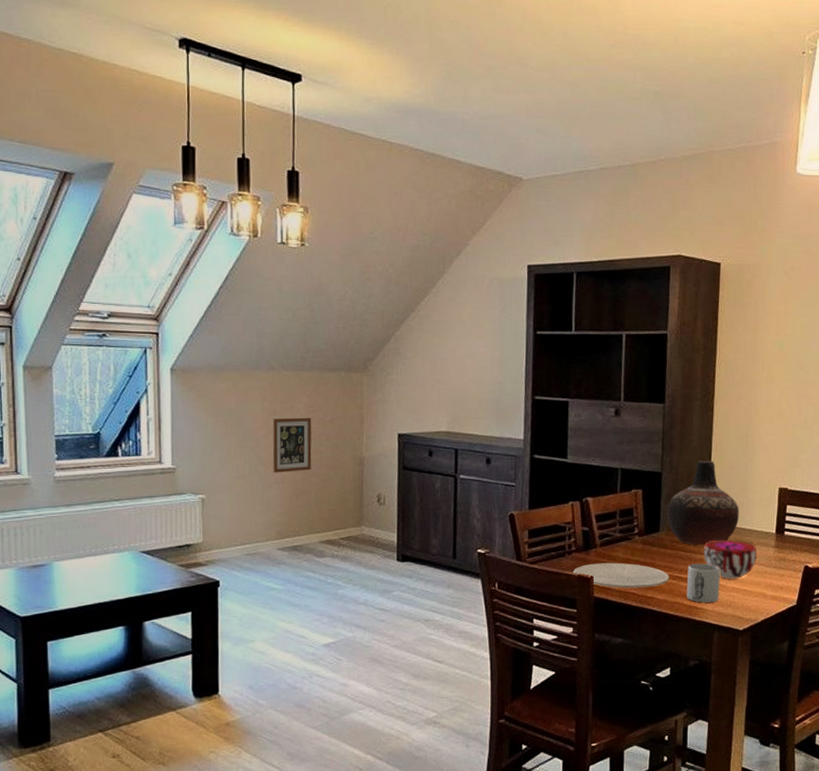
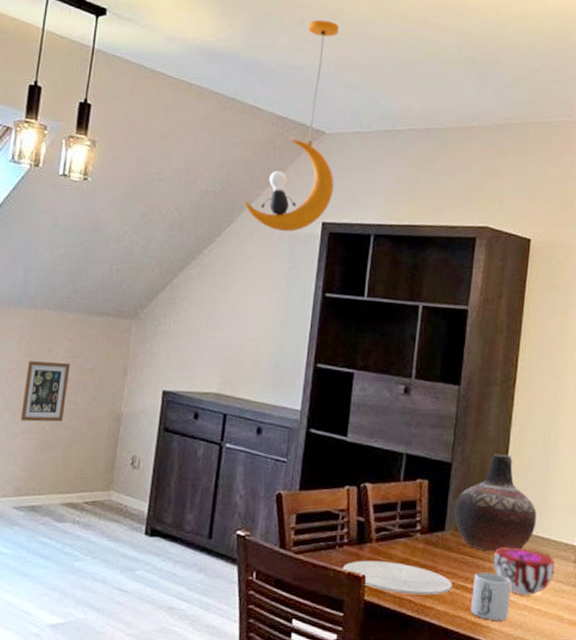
pendant lamp: none [453,67,535,277] -> present [244,19,339,232]

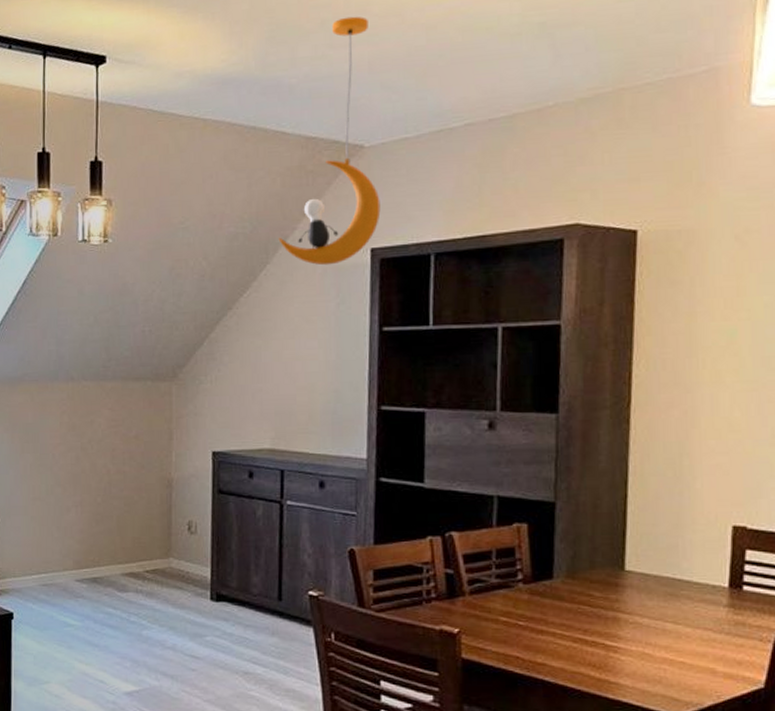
picture frame: present [20,361,71,422] -> none [71,432,115,495]
plate: present [342,560,452,596] -> none [432,615,568,651]
vase: present [453,453,537,552] -> none [562,487,672,600]
mug: present [471,572,512,621] -> none [593,623,645,676]
decorative bowl: present [493,547,554,595] -> none [618,594,700,646]

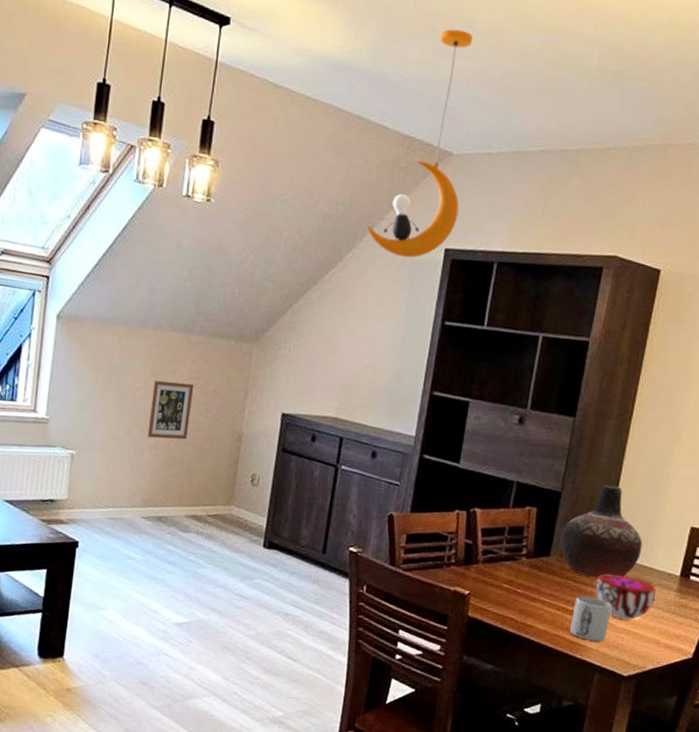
picture frame: none [71,432,115,495] -> present [147,381,194,440]
vase: none [562,487,672,600] -> present [560,485,643,579]
mug: none [593,623,645,676] -> present [570,596,612,642]
decorative bowl: none [618,594,700,646] -> present [595,574,656,620]

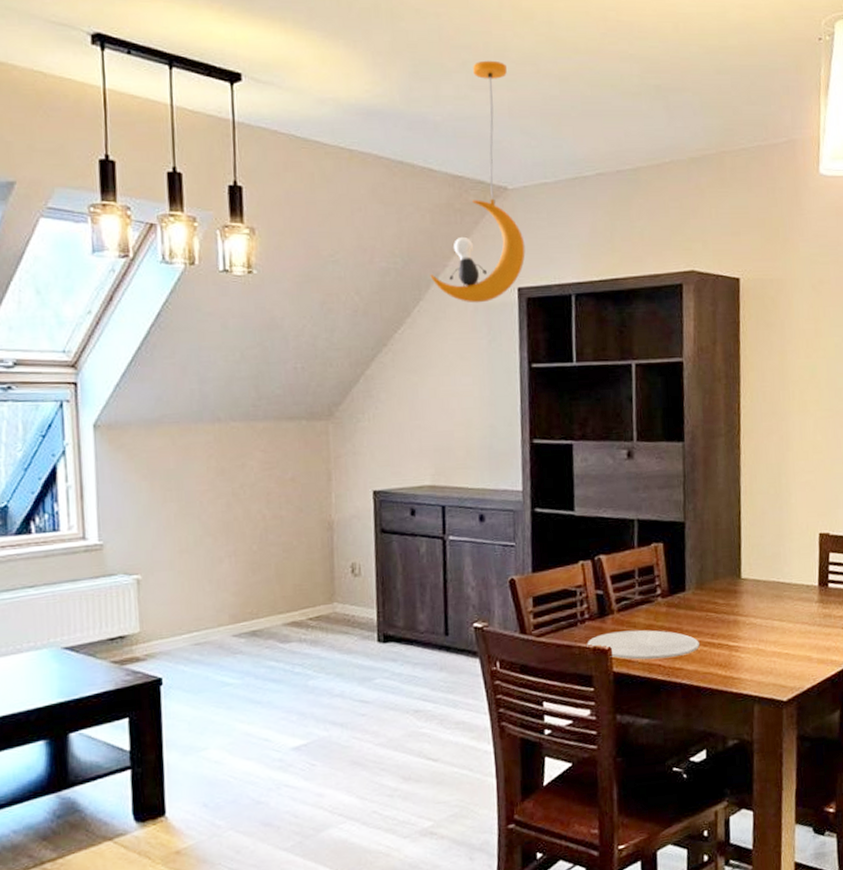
picture frame: present [147,381,194,440] -> none [221,475,271,544]
plate: none [448,580,554,615] -> present [587,630,700,660]
vase: present [560,485,643,579] -> none [692,505,776,605]
mug: present [570,596,612,642] -> none [720,625,758,672]
decorative bowl: present [595,574,656,620] -> none [737,596,799,642]

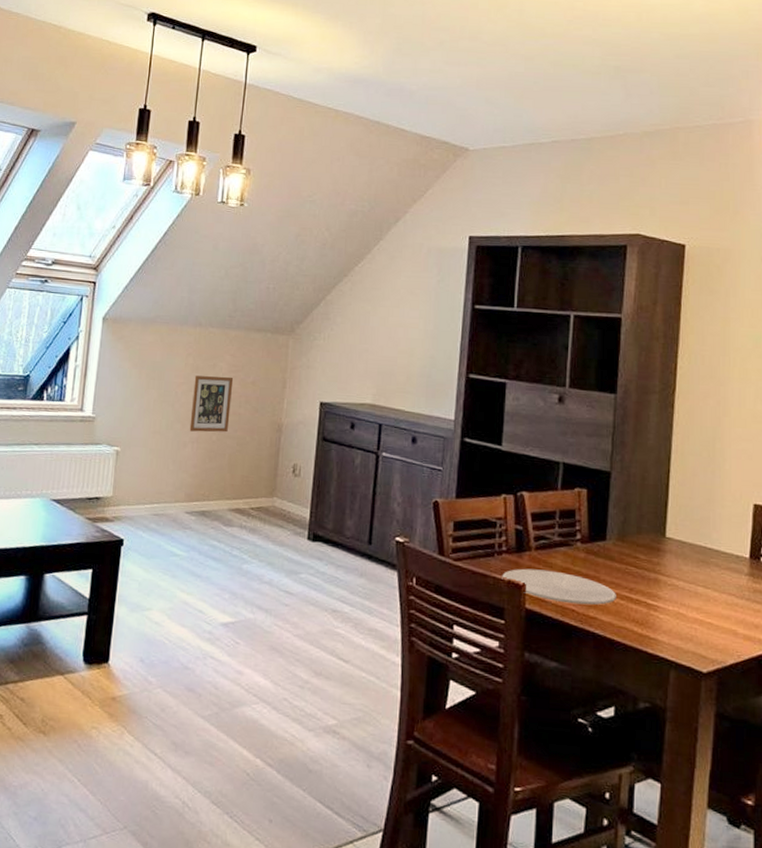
picture frame: none [221,475,271,544] -> present [189,375,234,433]
pendant lamp: present [430,60,526,303] -> none [392,41,480,247]

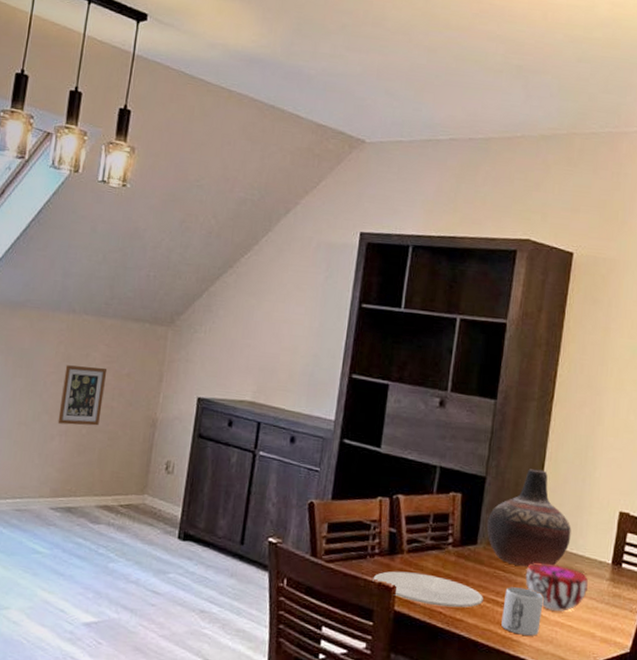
vase: none [614,462,704,563] -> present [486,469,571,568]
mug: none [637,583,680,634] -> present [501,587,544,636]
decorative bowl: none [659,558,725,608] -> present [525,563,588,611]

